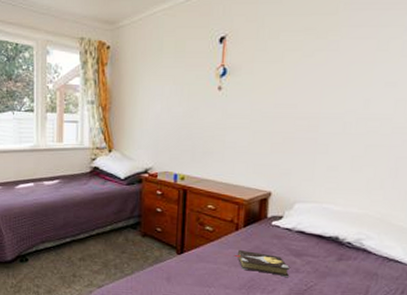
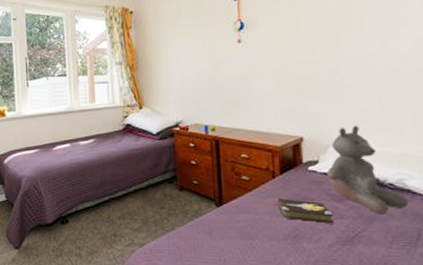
teddy bear: none [289,183,363,271] -> present [326,125,409,215]

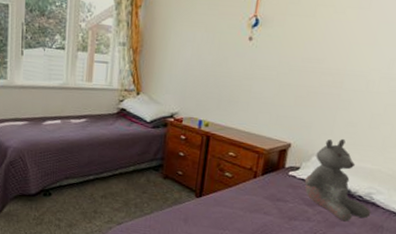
hardback book: present [274,197,334,224] -> none [250,196,301,225]

